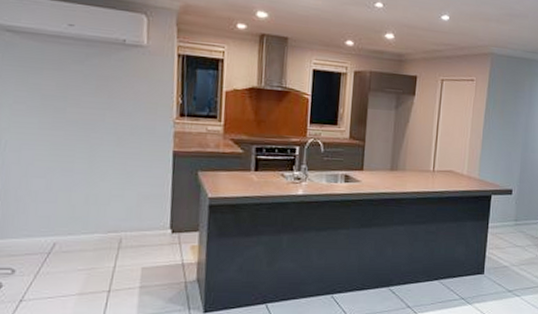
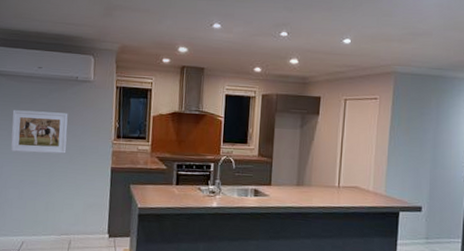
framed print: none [31,78,114,135] -> present [10,110,68,154]

